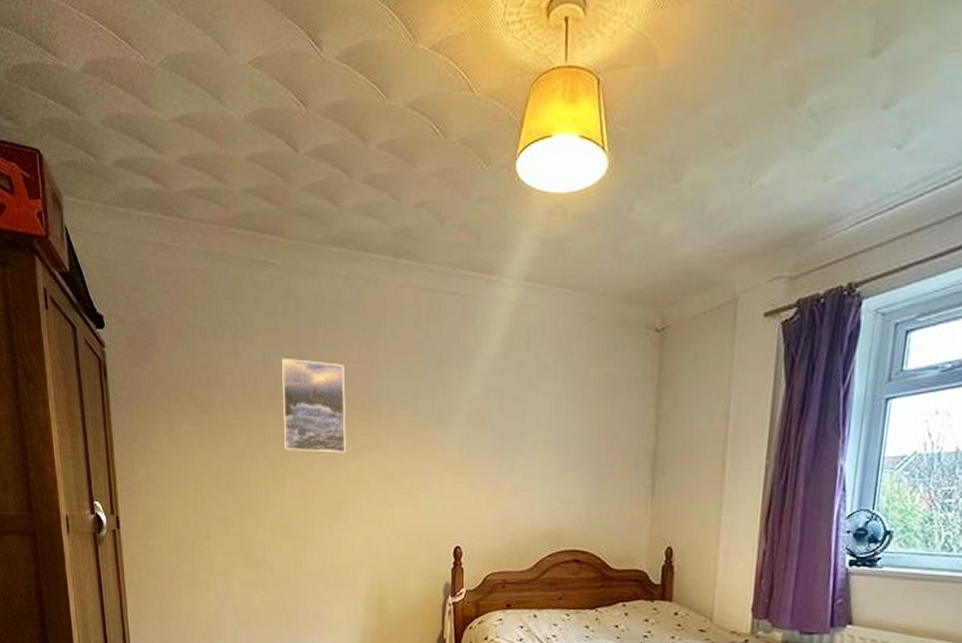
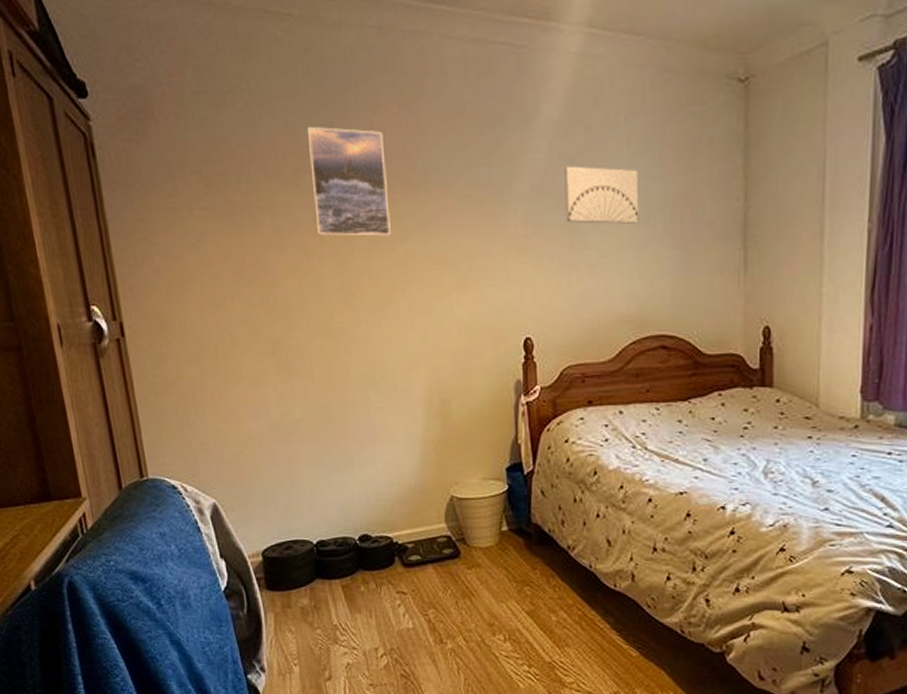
wall art: none [496,399,562,452] -> present [563,165,639,224]

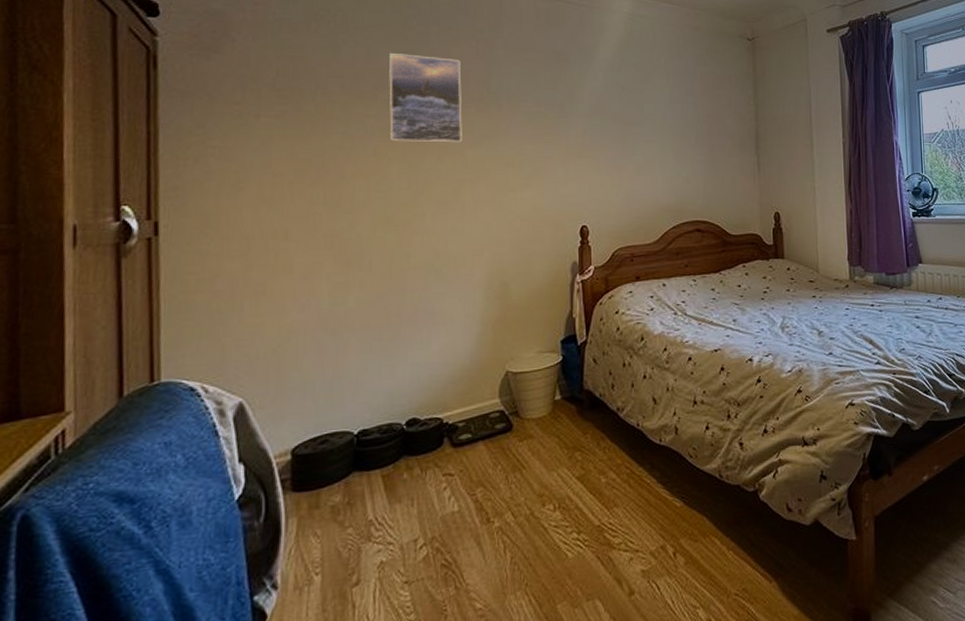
wall art: present [563,165,639,224] -> none [616,92,677,136]

